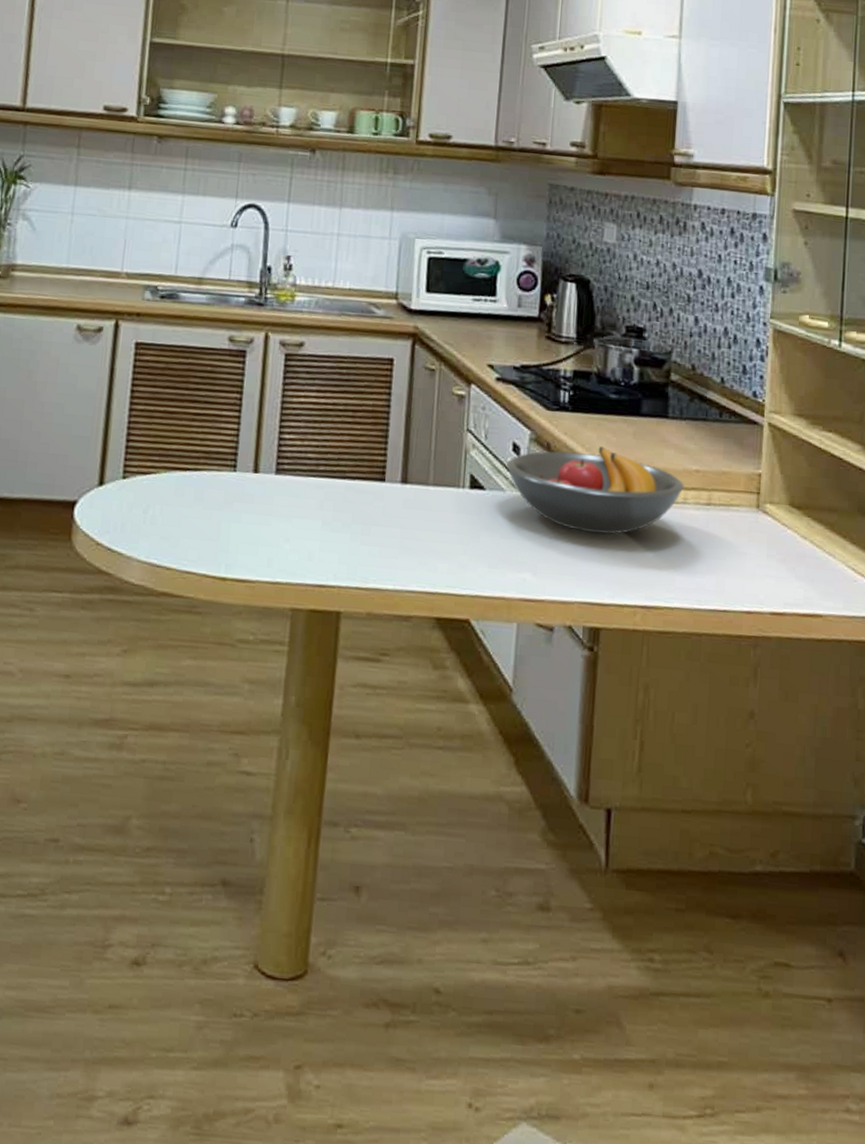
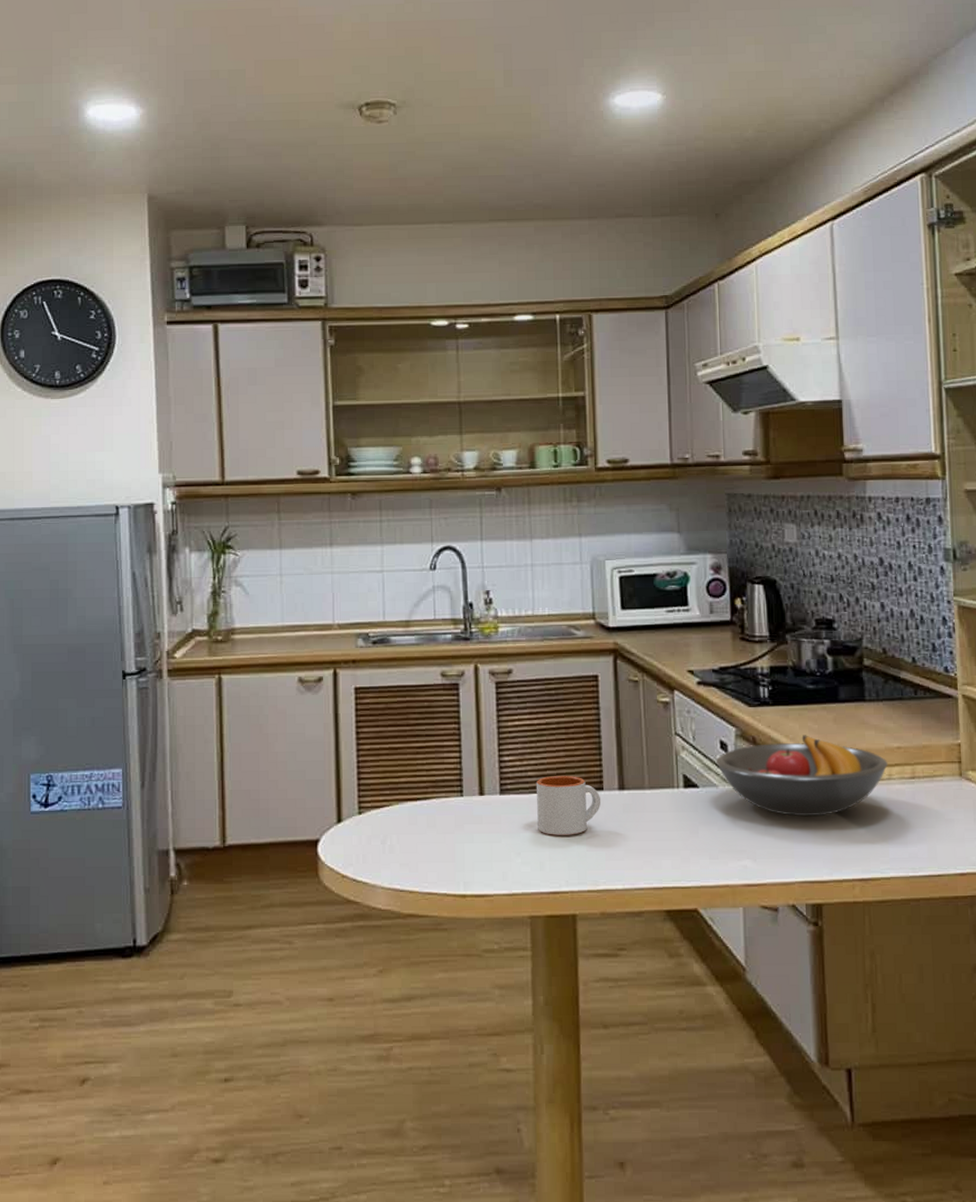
mug: none [311,460,382,526] -> present [535,776,601,835]

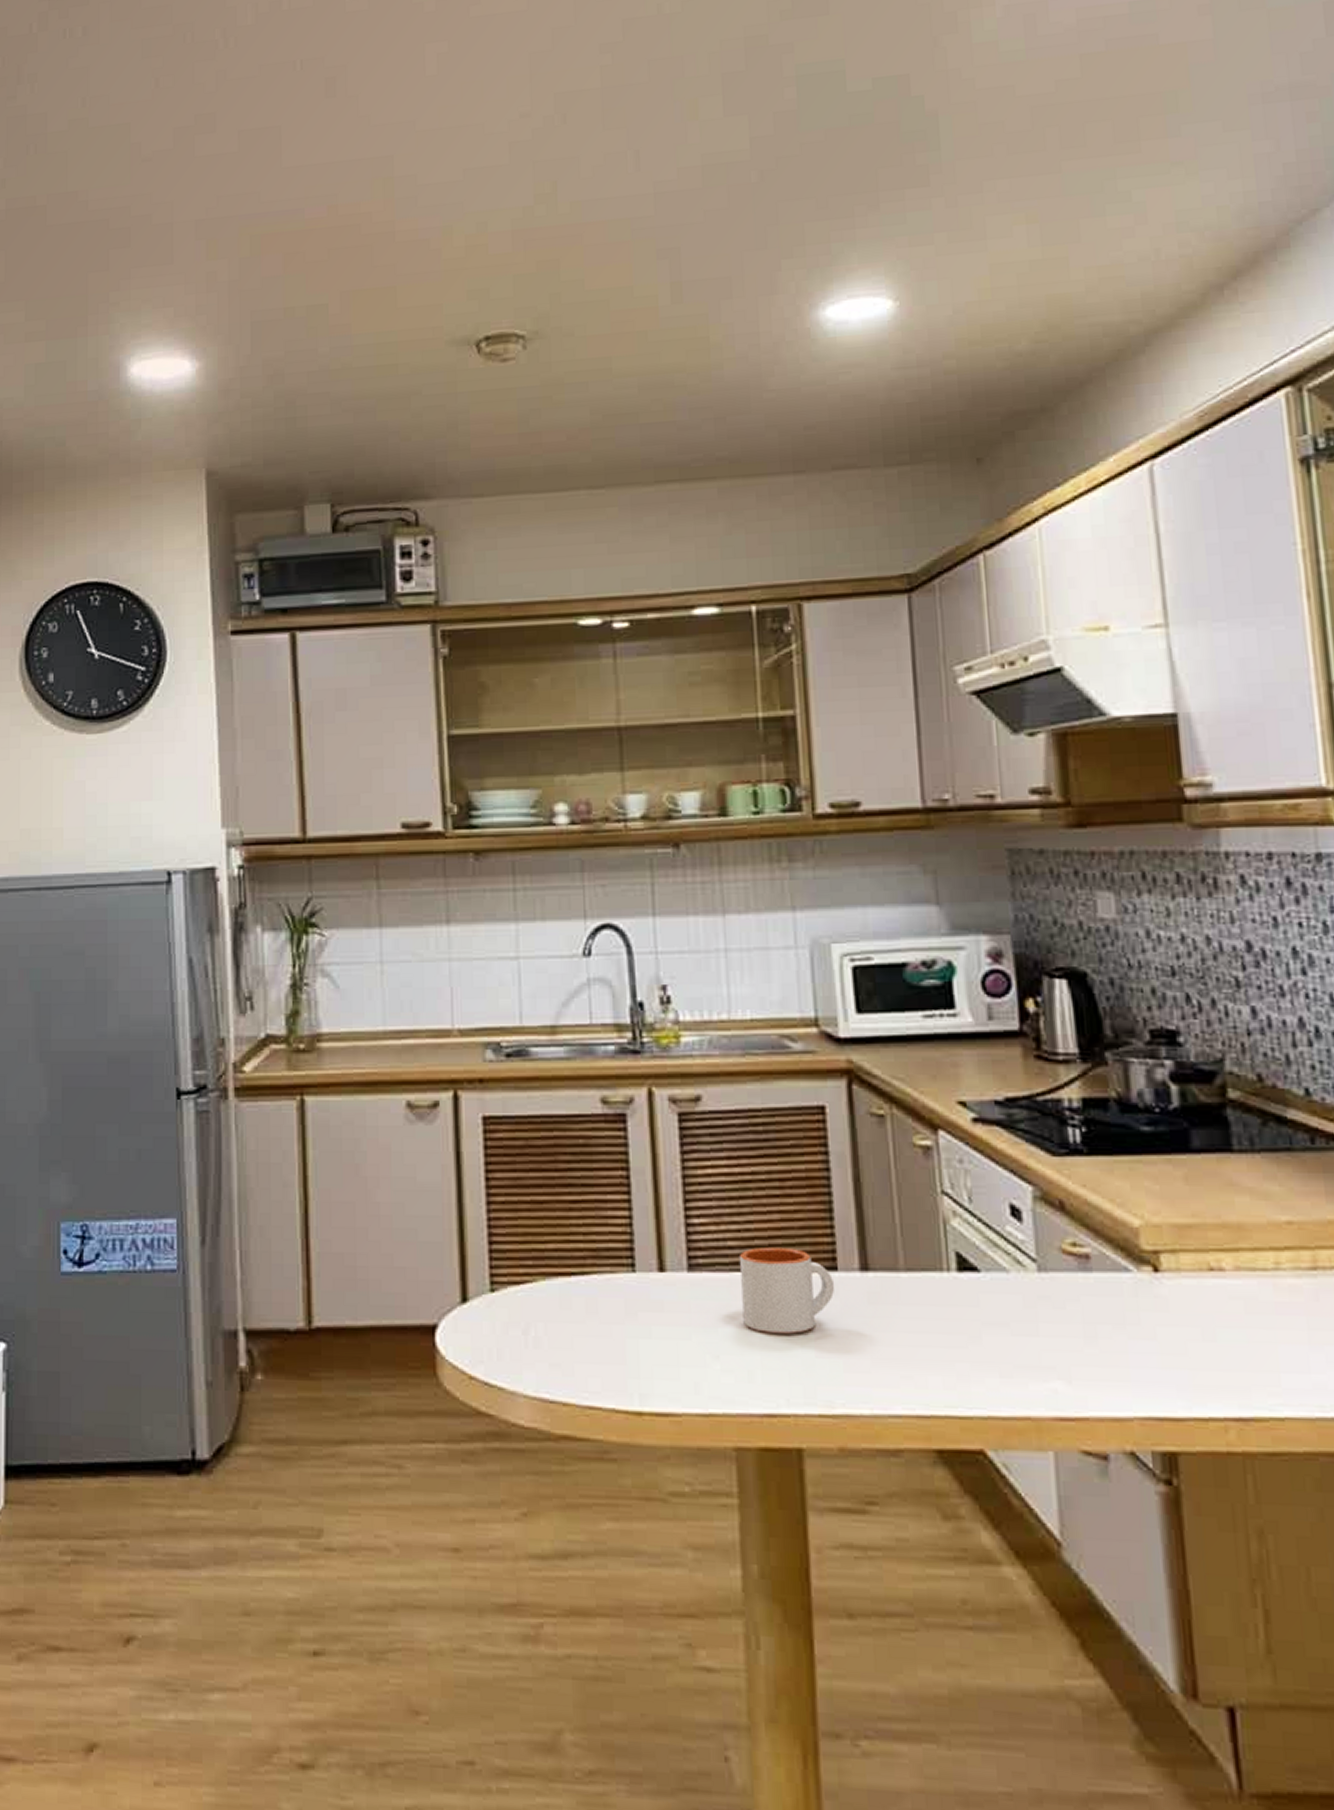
fruit bowl: present [716,735,888,817] -> none [1005,1199,1273,1321]

